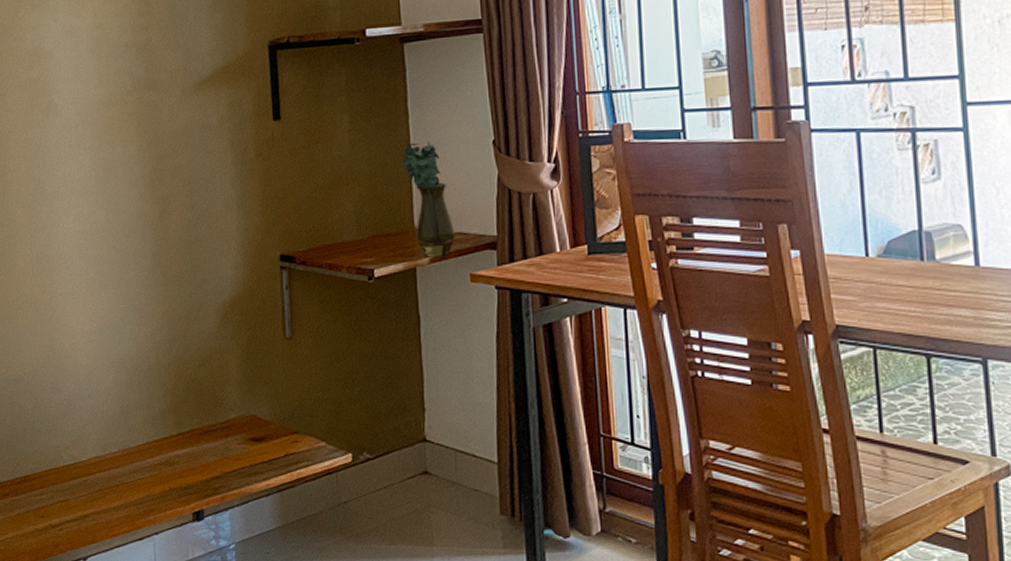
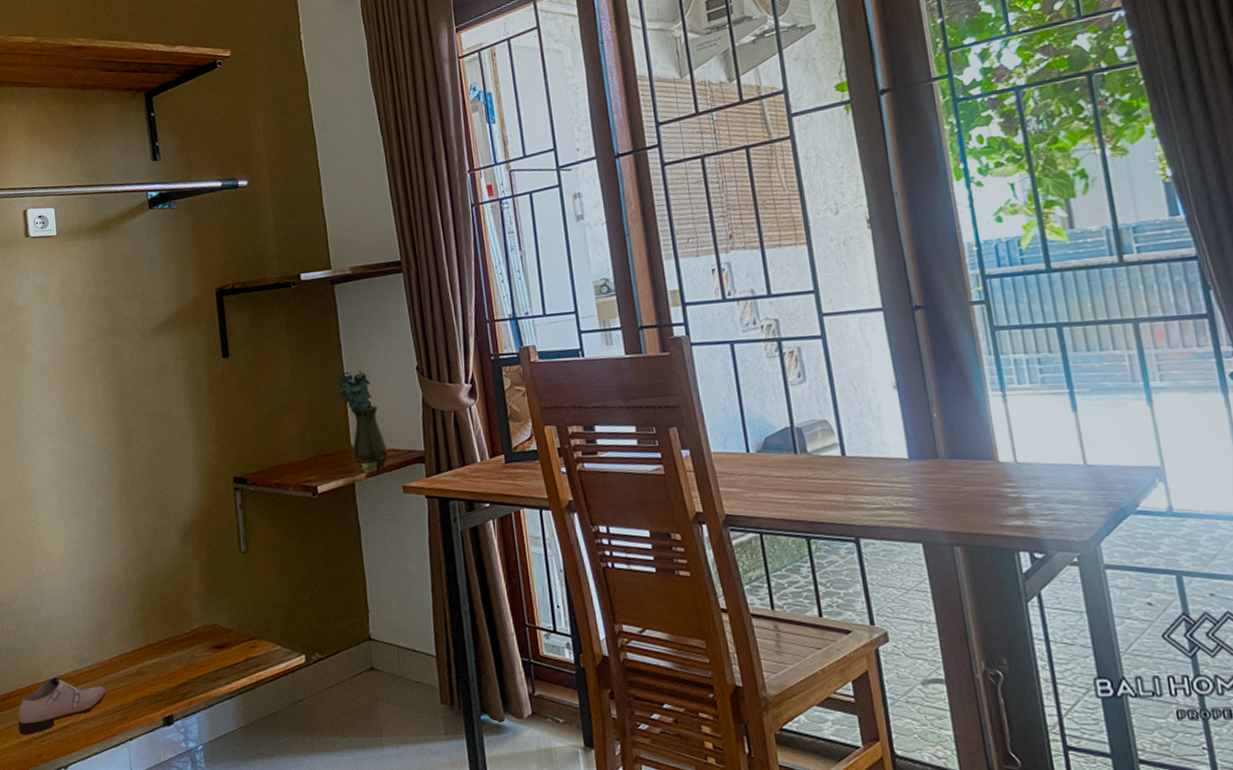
shoe: none [34,462,131,522] -> present [17,677,106,735]

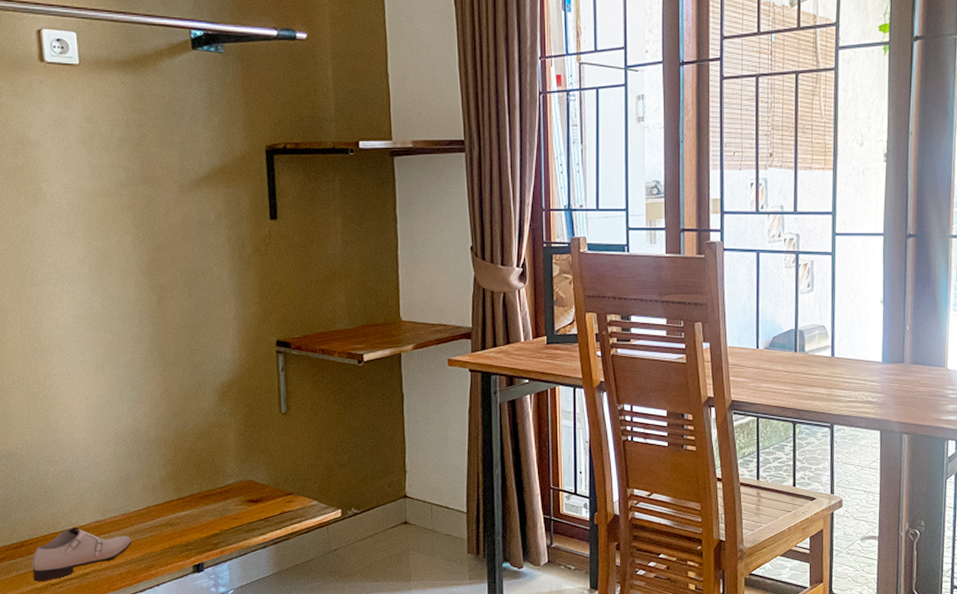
vase: present [337,369,388,473] -> none [390,243,437,345]

